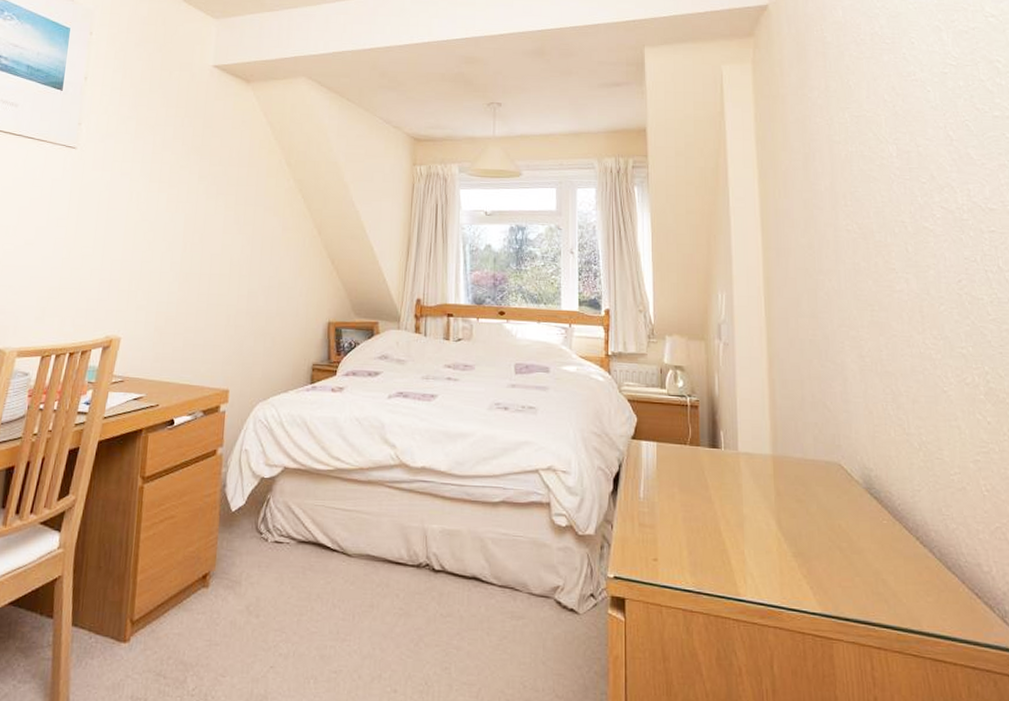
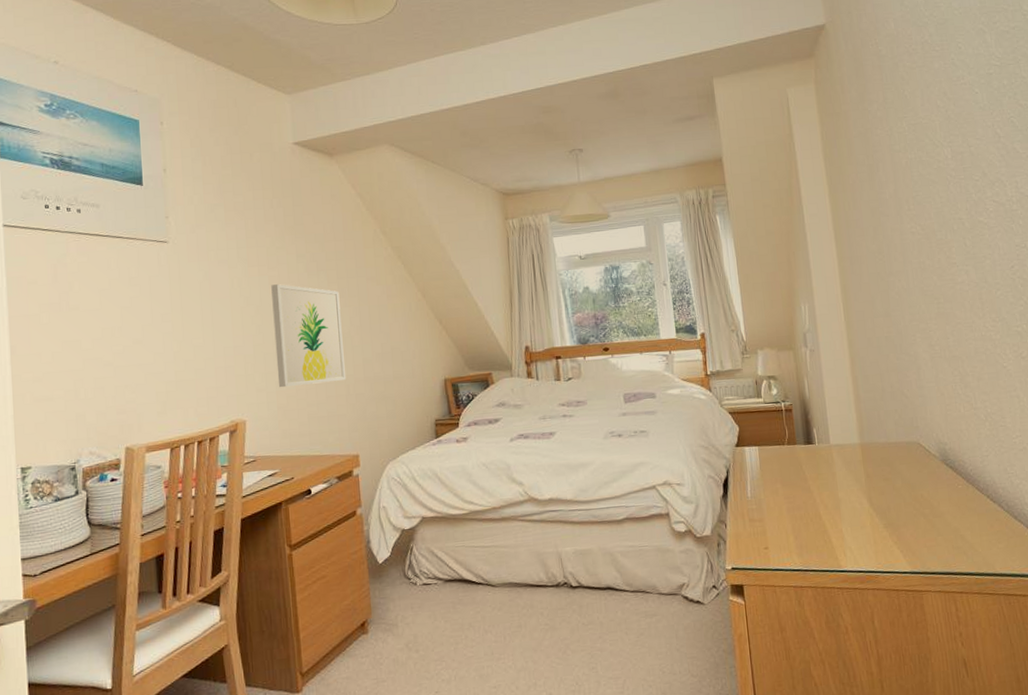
wall art: none [159,203,235,310] -> present [271,284,347,388]

